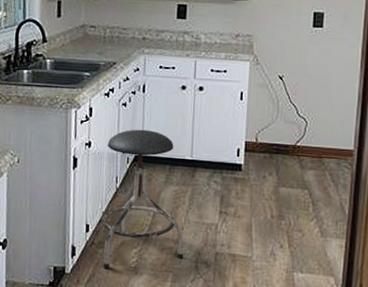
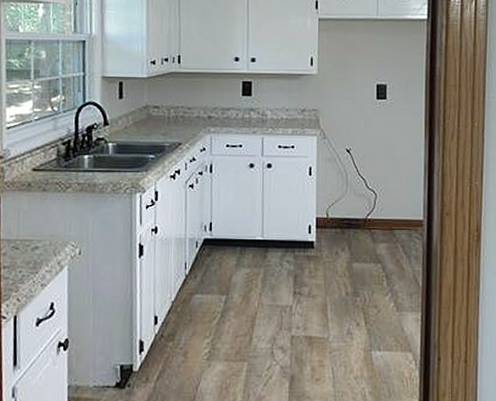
stool: present [100,129,184,268] -> none [170,211,259,362]

